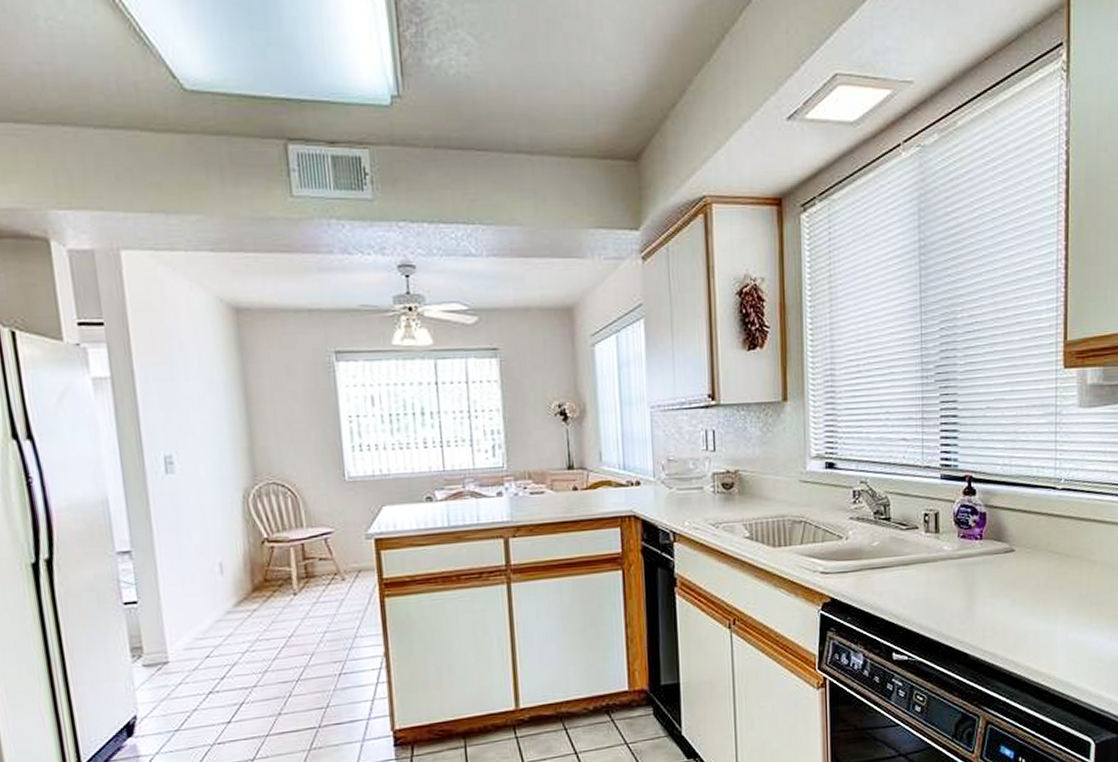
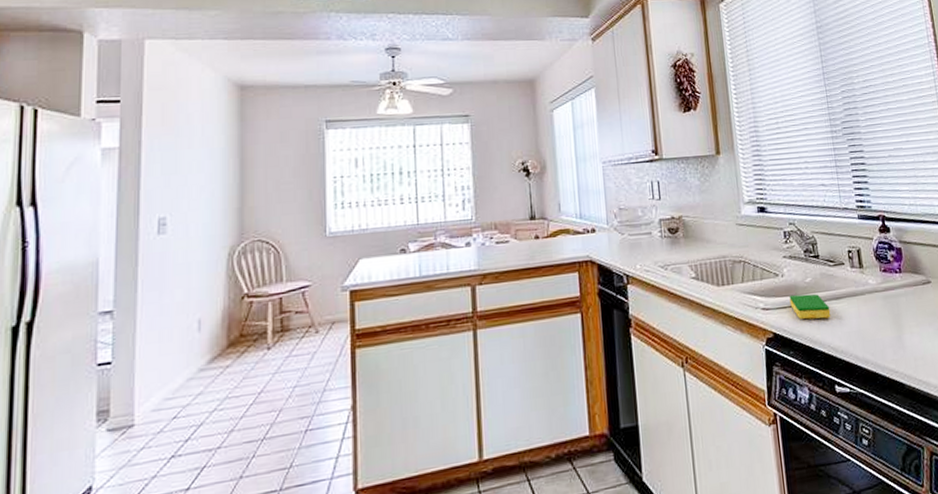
dish sponge: none [852,558,897,585] -> present [789,294,831,320]

